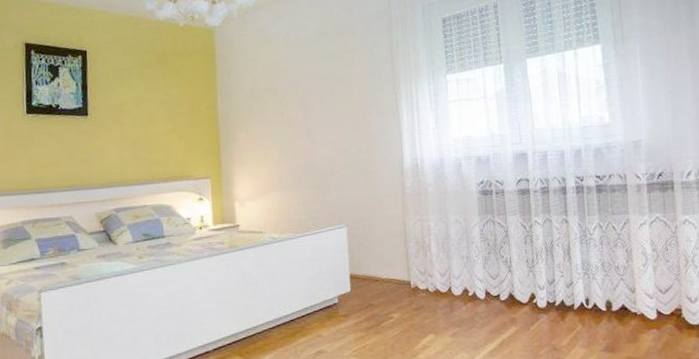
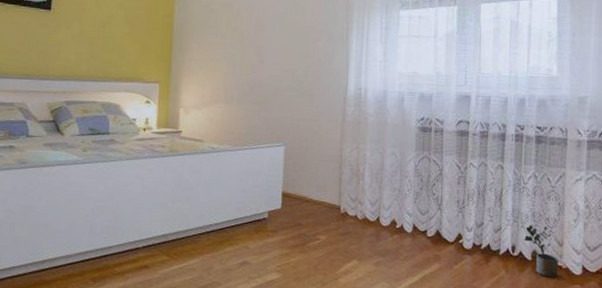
potted plant: none [596,275,635,326] -> present [524,225,559,278]

